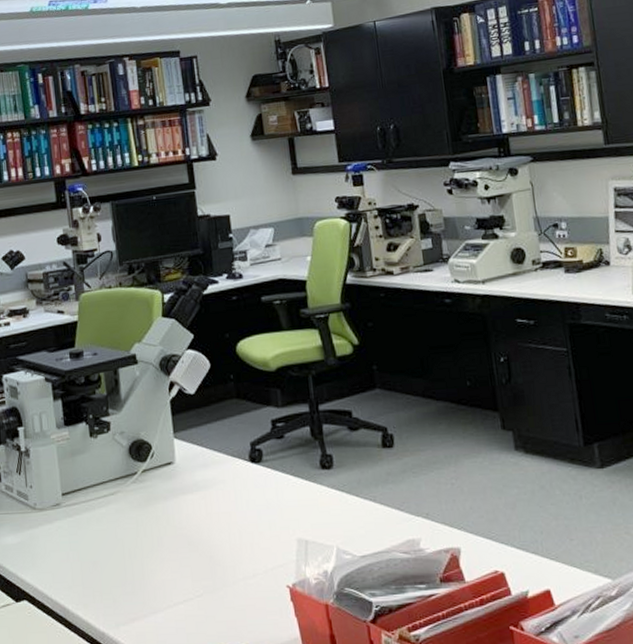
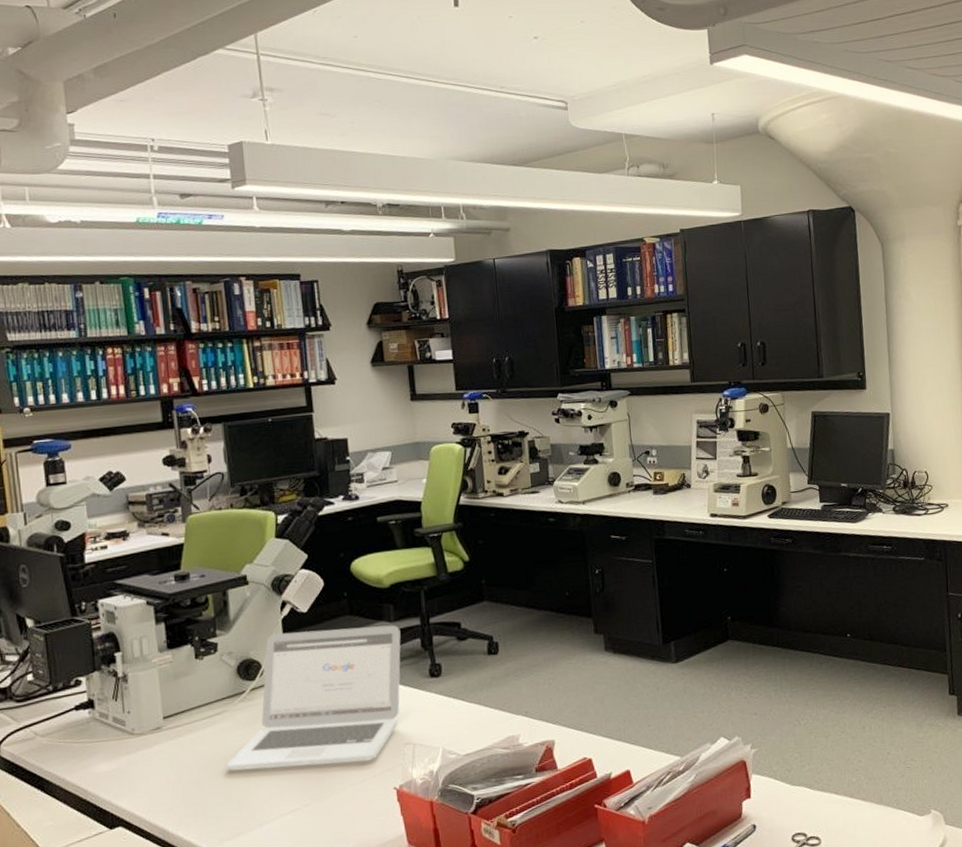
laptop: none [119,410,291,555] -> present [225,625,401,771]

